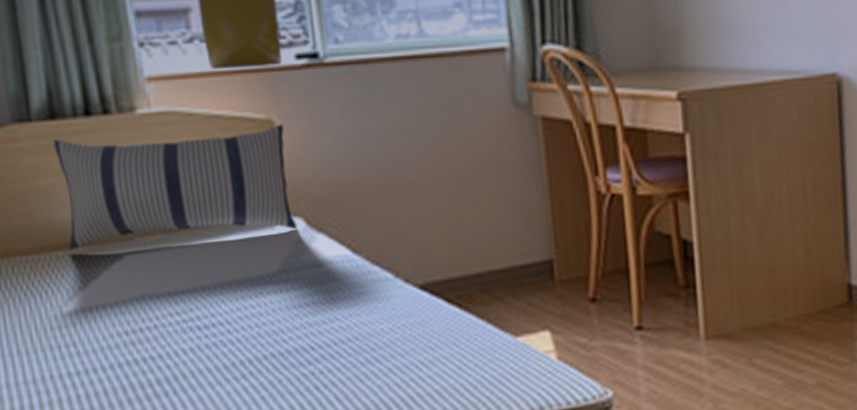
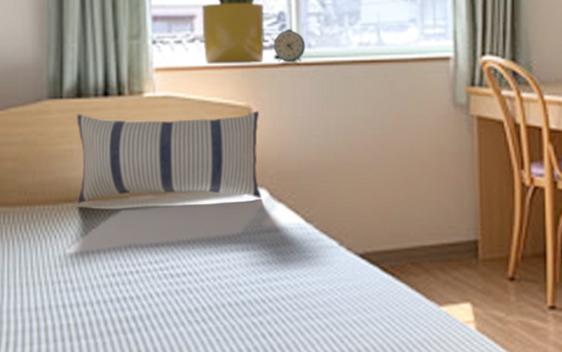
alarm clock: none [292,20,333,63] -> present [273,28,306,62]

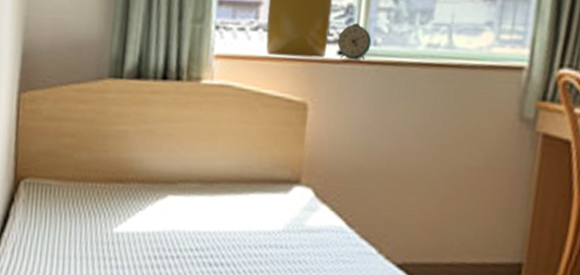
pillow: present [77,111,261,204] -> none [128,96,315,198]

